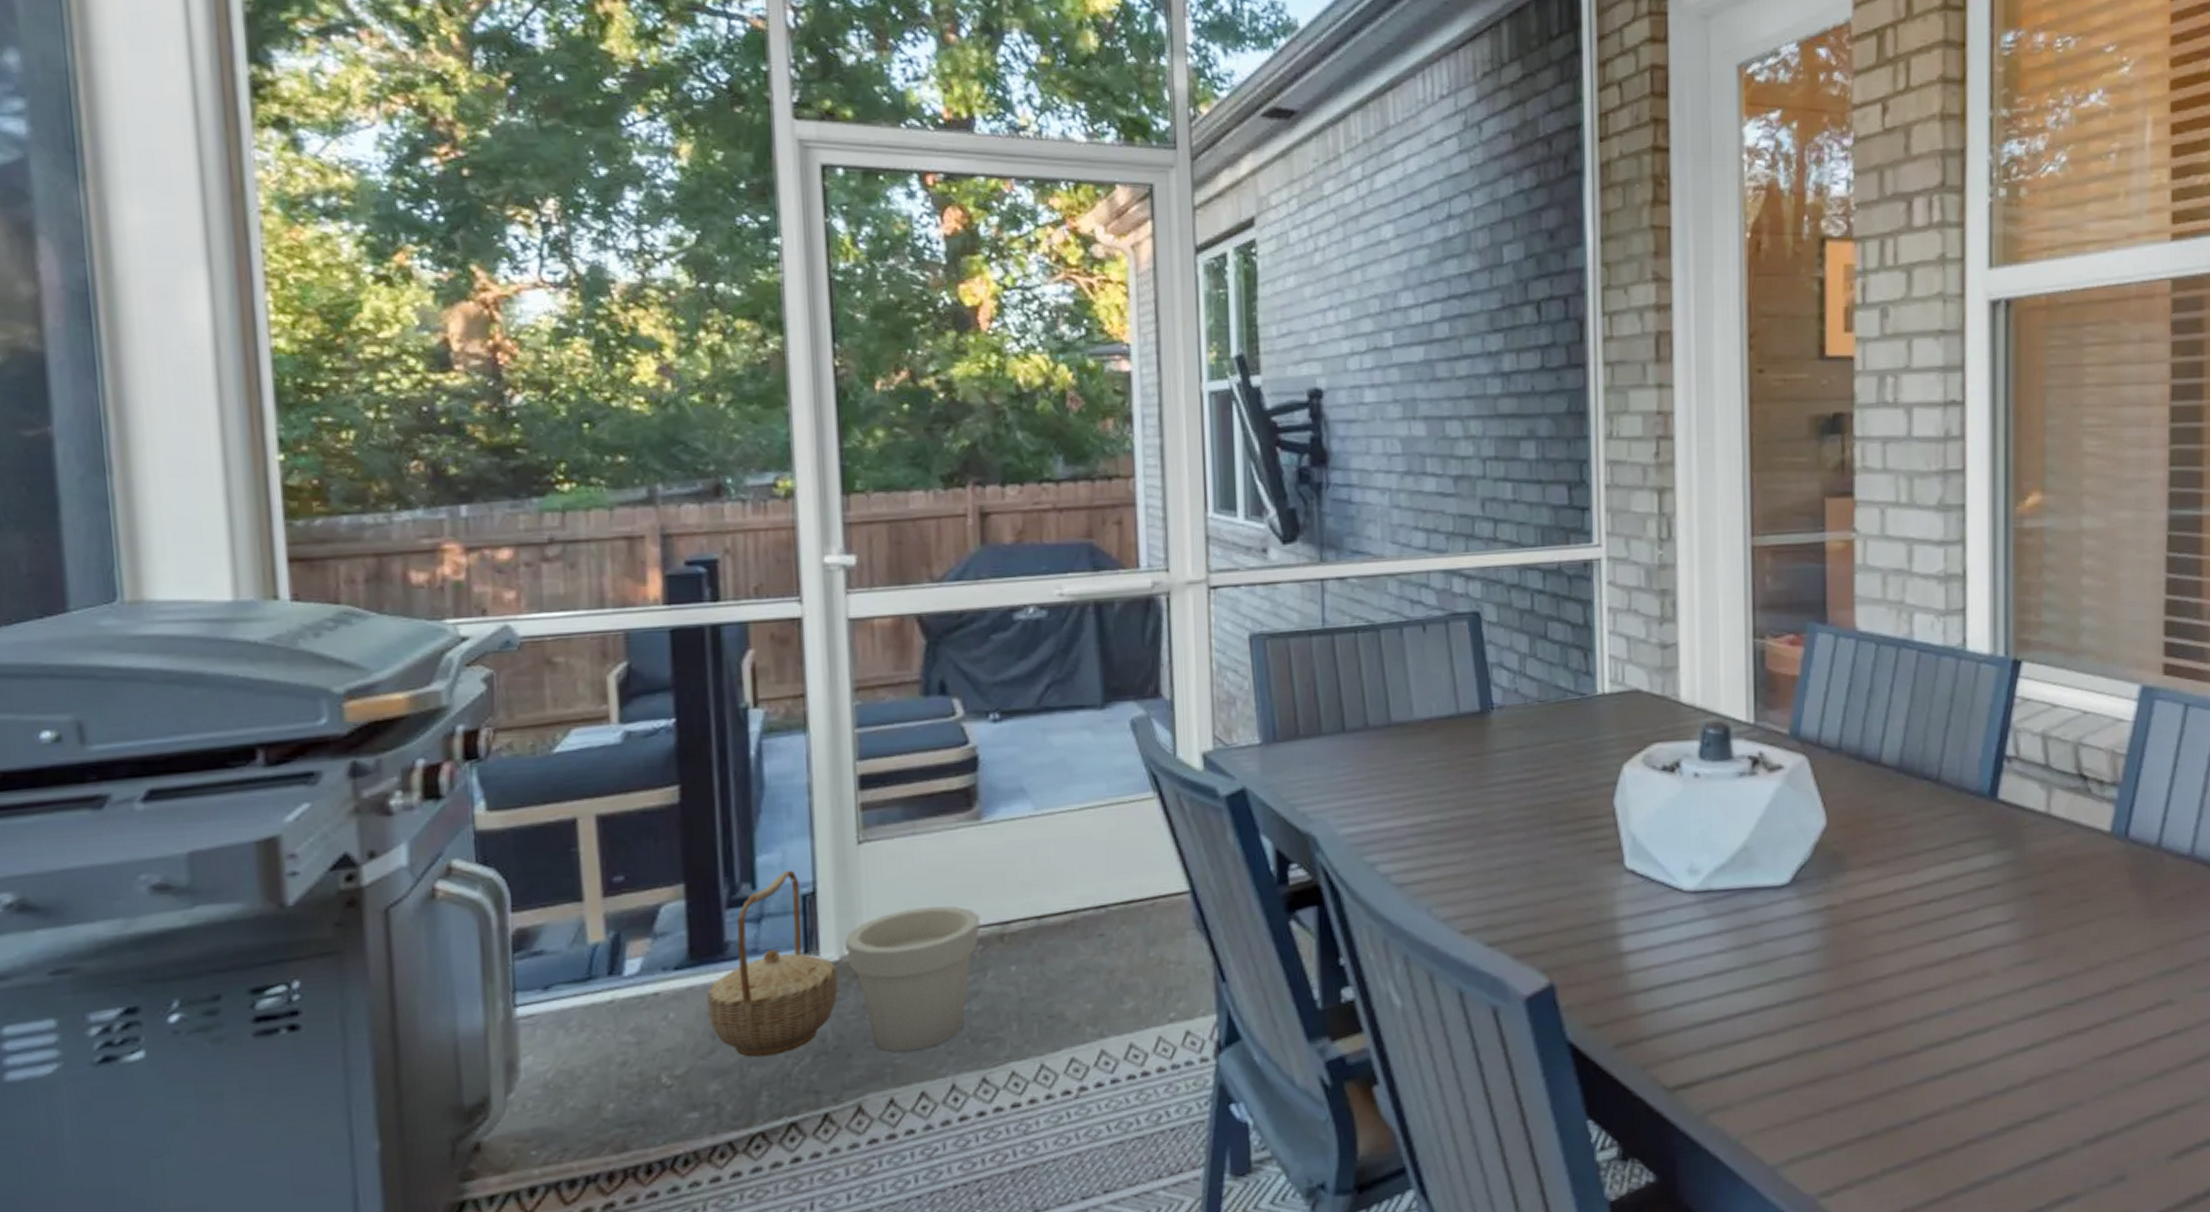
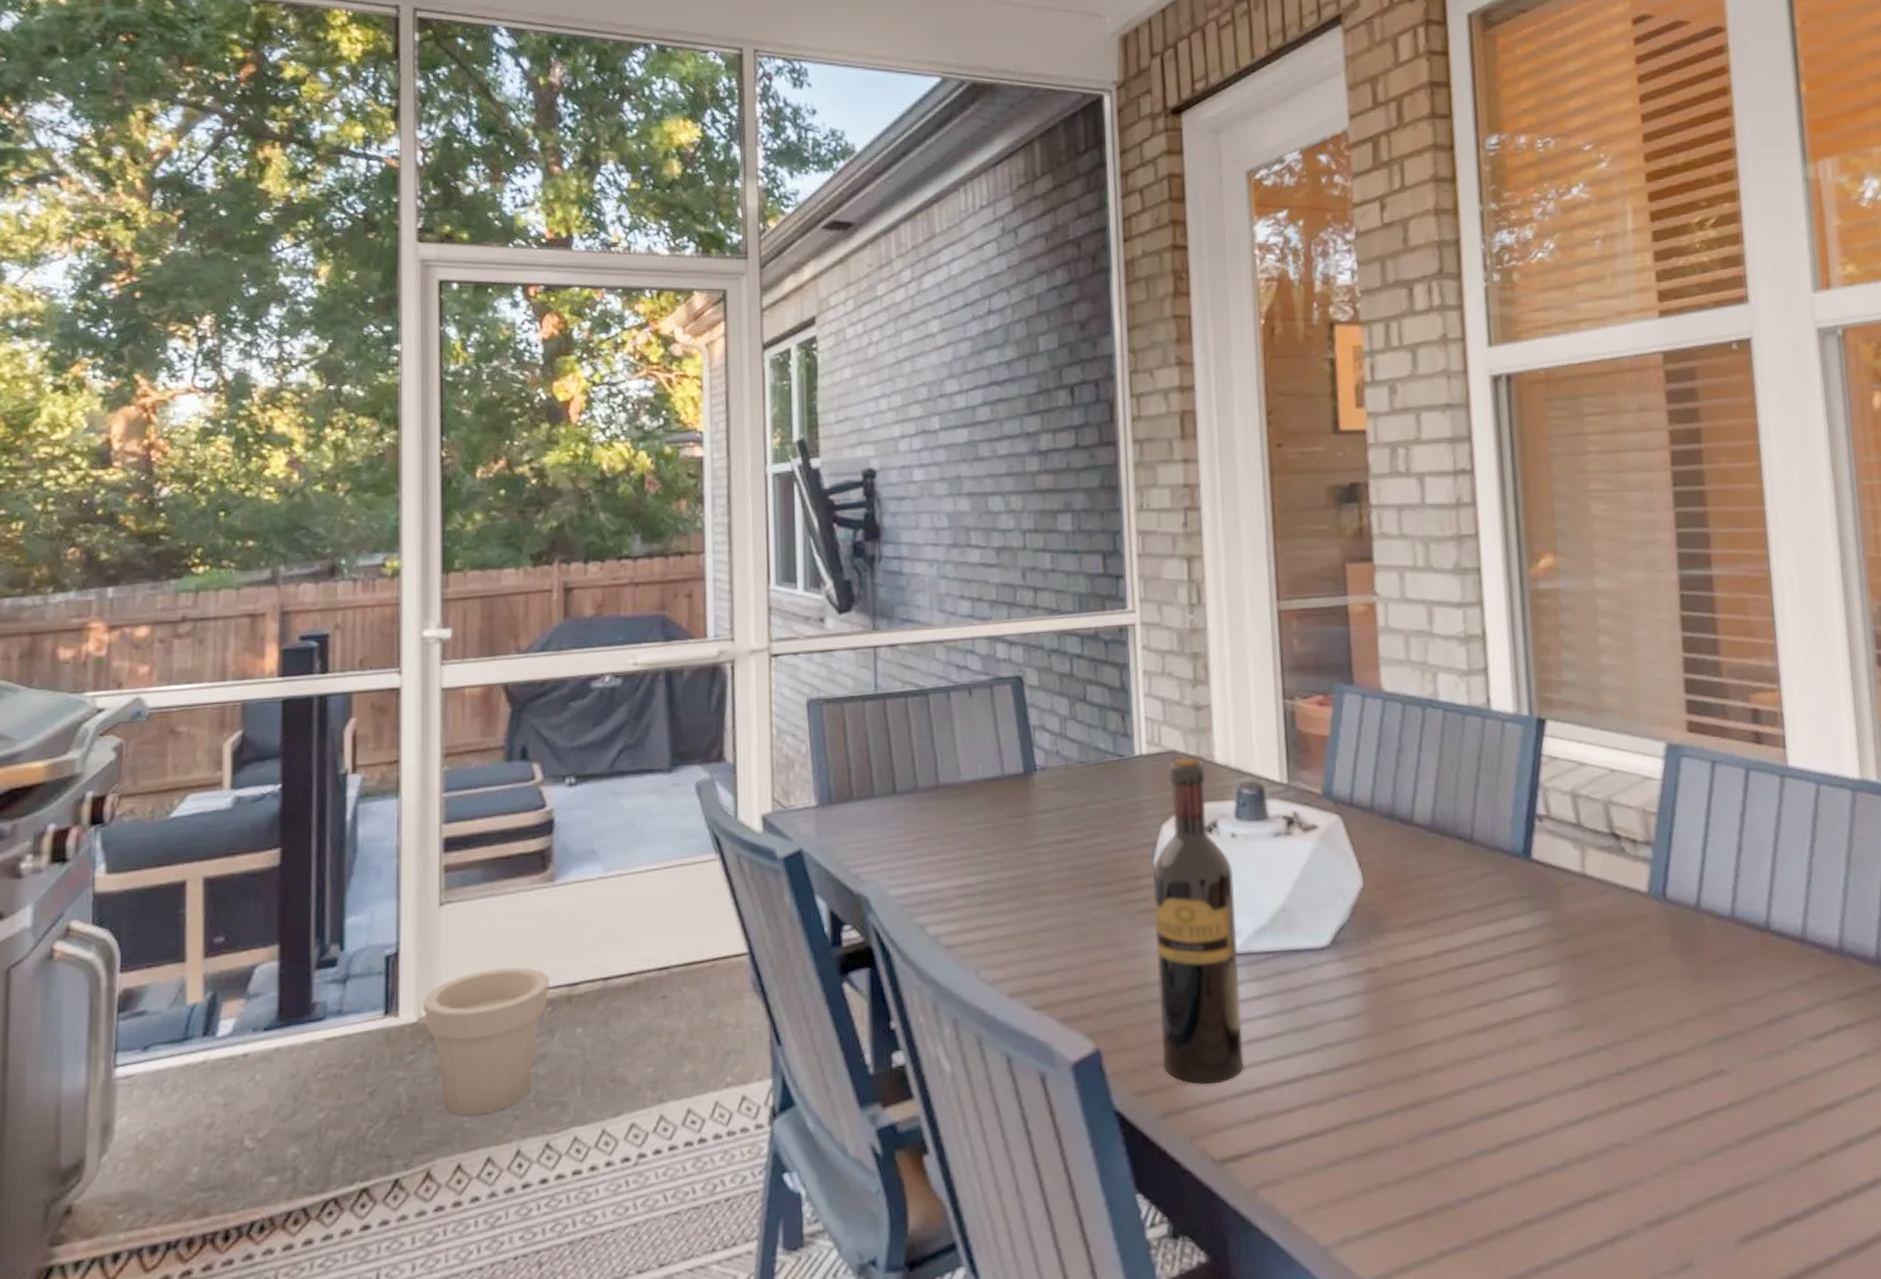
basket: present [707,870,838,1058] -> none [292,931,415,1121]
wine bottle: none [1611,696,1699,1017] -> present [1152,757,1244,1085]

